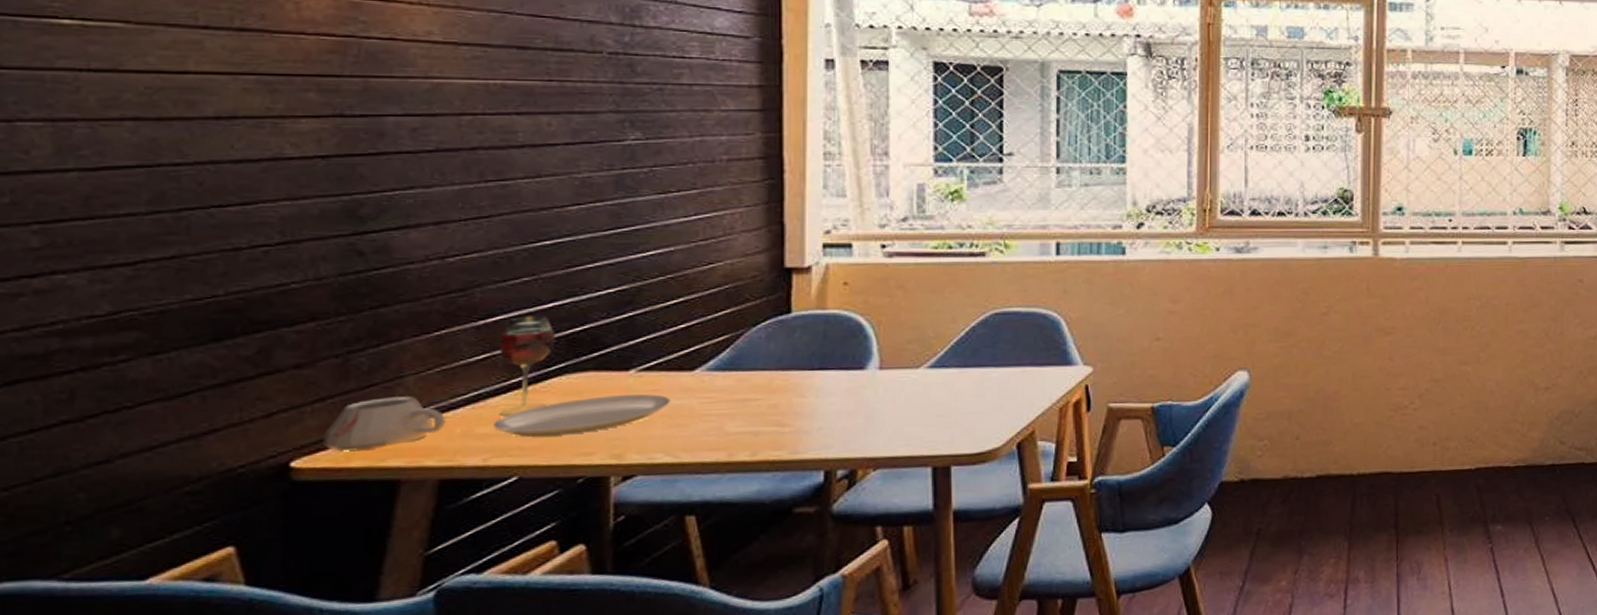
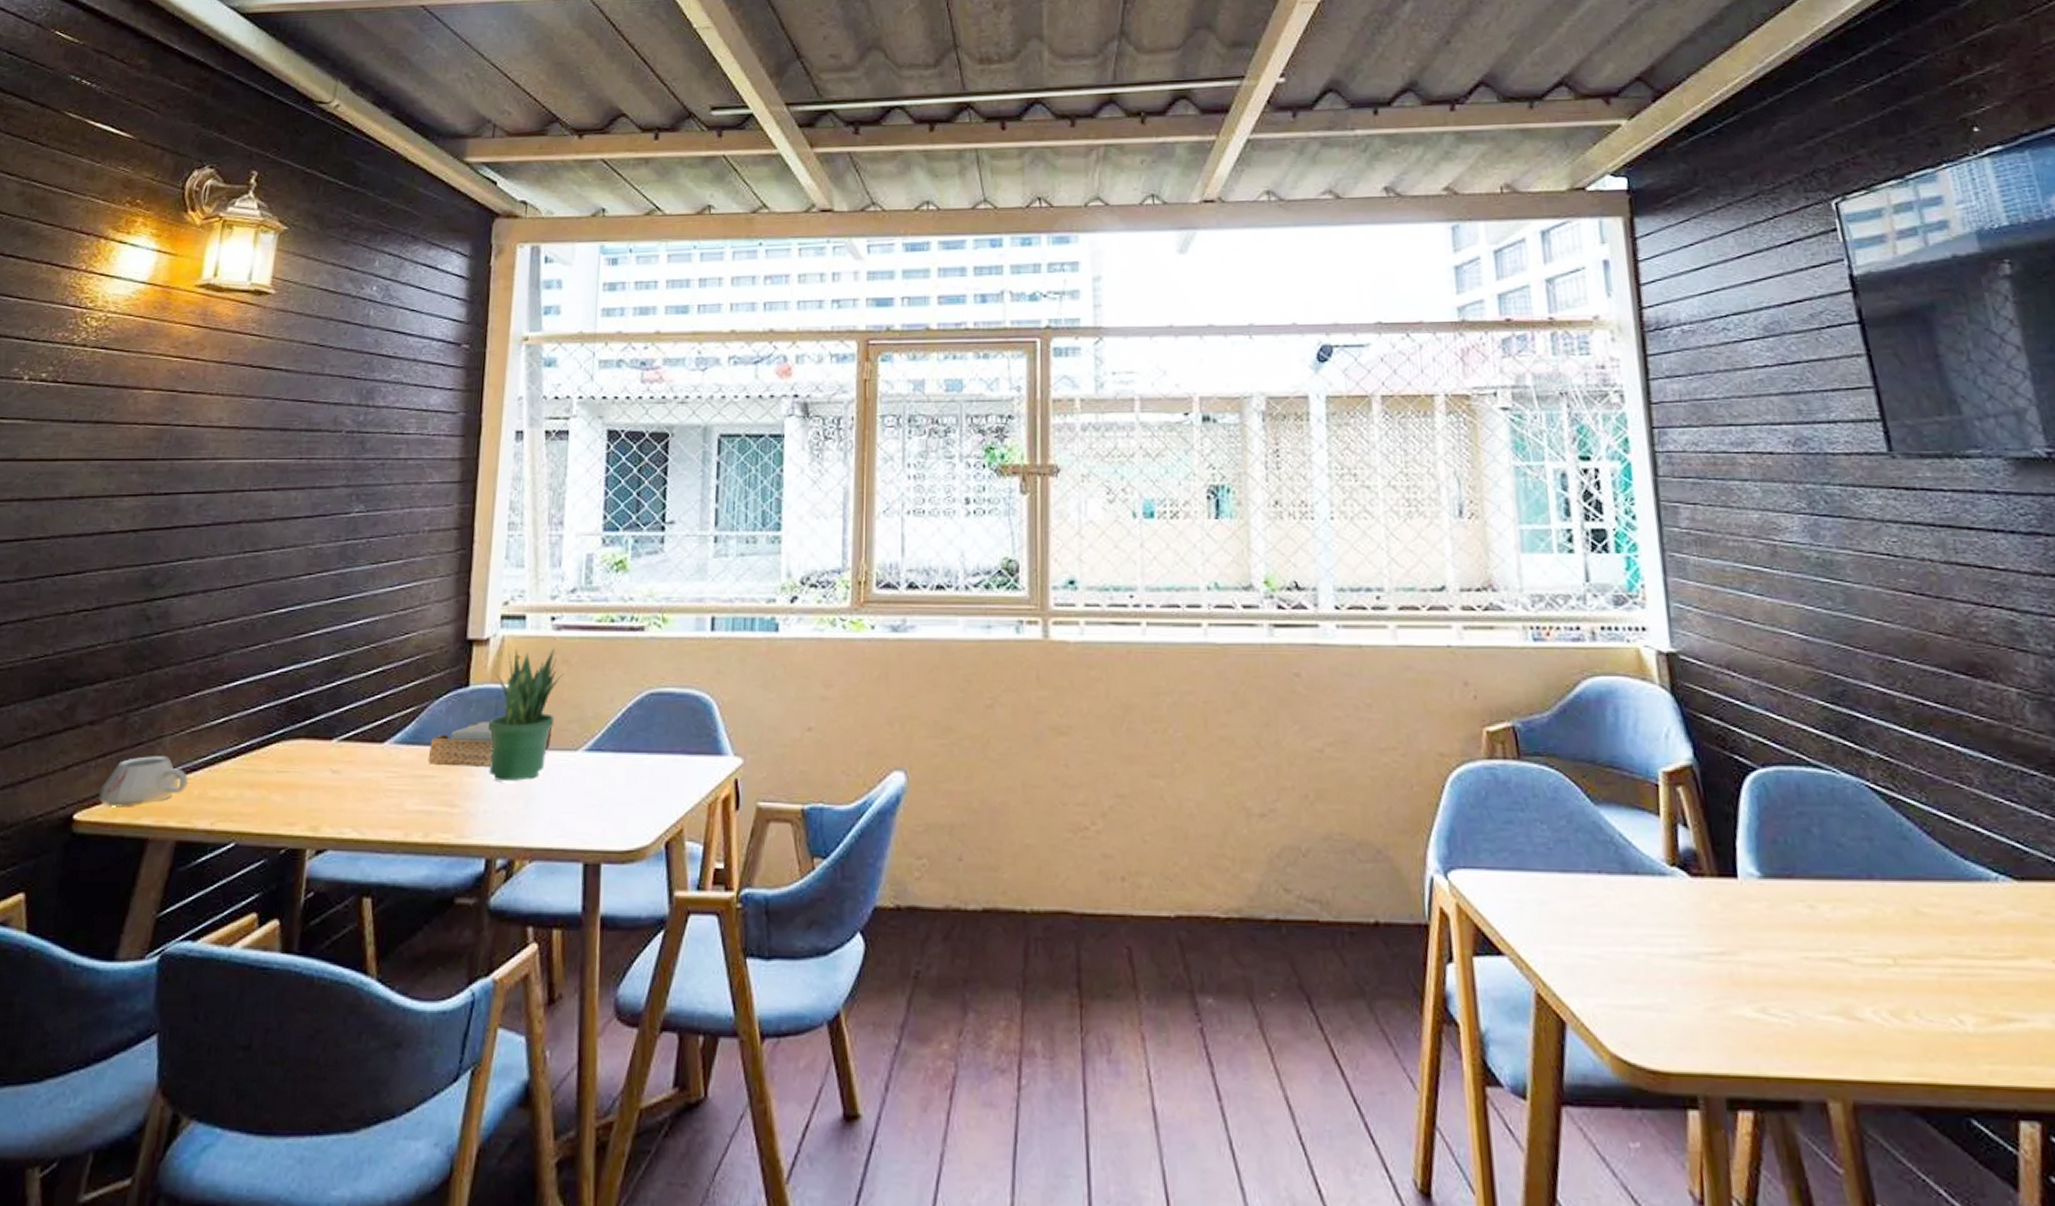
plate: present [493,394,671,437] -> none [222,765,362,803]
wineglass: present [498,316,555,415] -> none [229,682,279,780]
napkin holder: none [749,344,890,390] -> present [428,720,553,768]
planter: none [816,274,900,400] -> present [488,646,564,783]

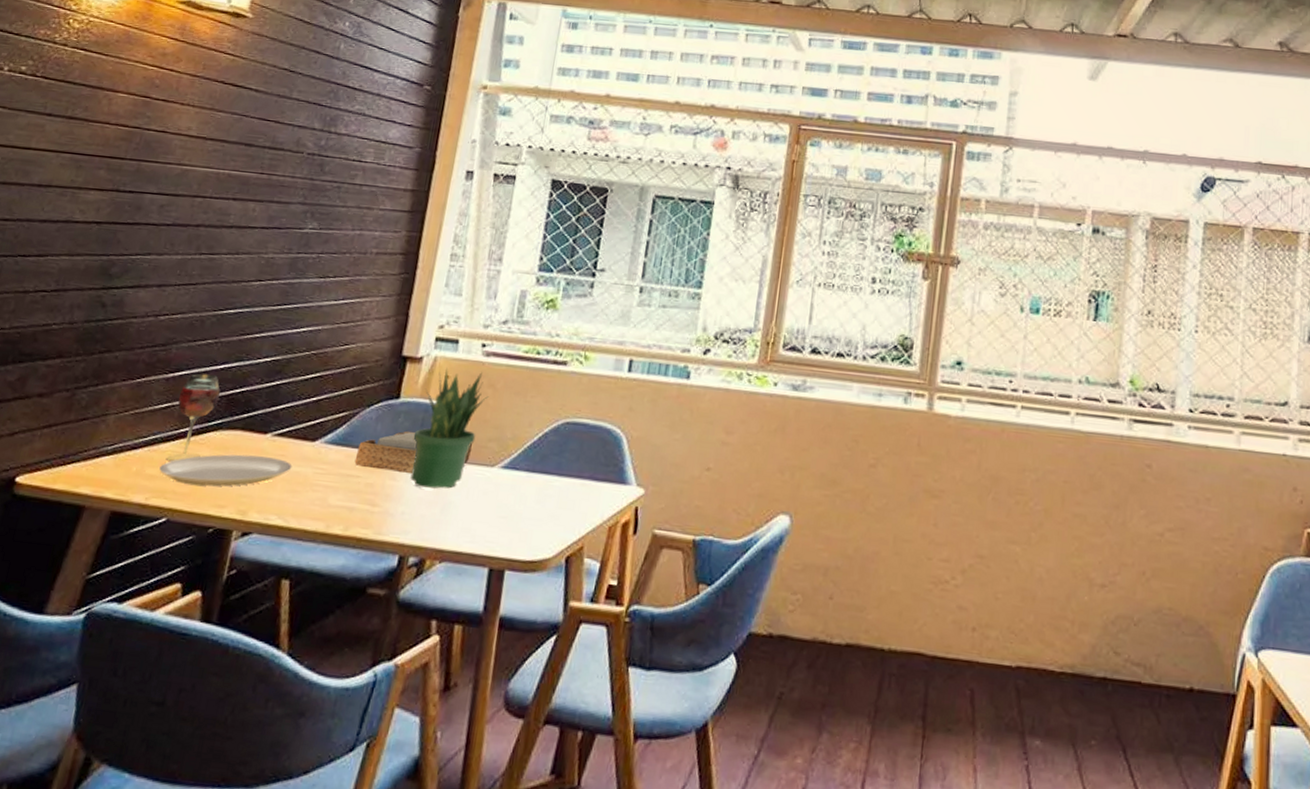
cup: present [98,756,188,807] -> none [40,431,128,476]
plate: none [222,765,362,803] -> present [159,454,292,487]
wineglass: none [229,682,279,780] -> present [166,373,221,461]

